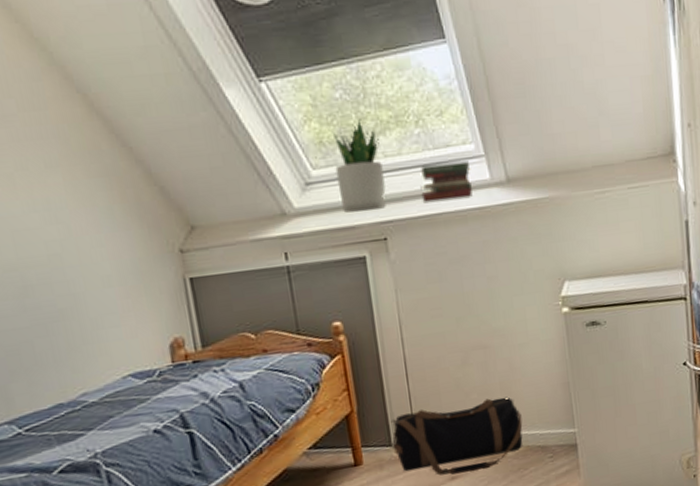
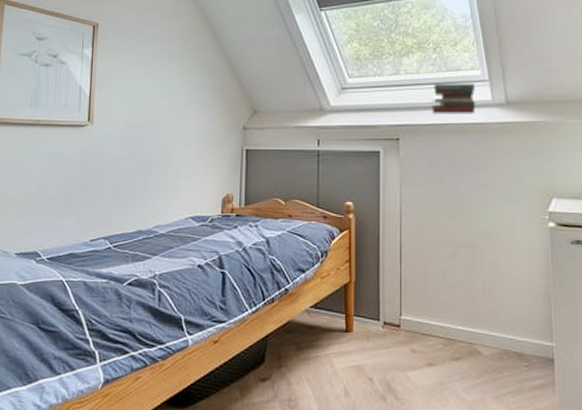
planter: present [332,119,386,213] -> none [366,43,403,115]
duffel bag: present [391,398,523,475] -> none [380,293,501,362]

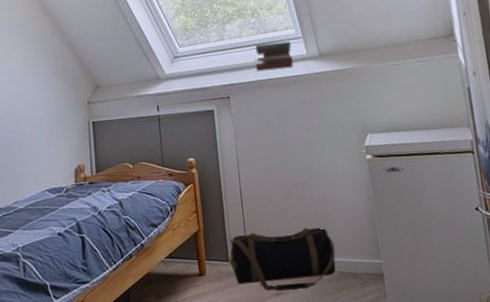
duffel bag: none [380,293,501,362] -> present [228,227,336,291]

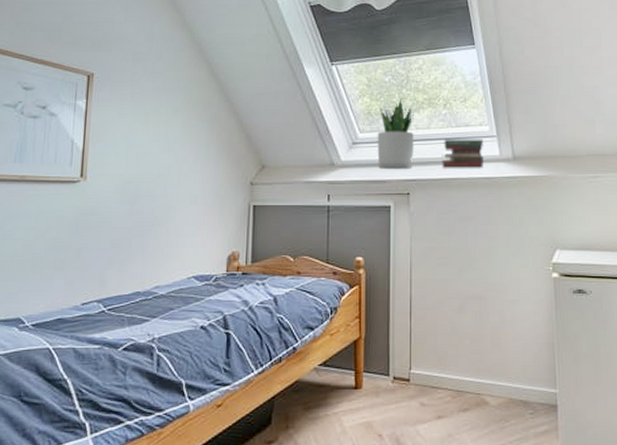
planter: none [193,13,230,78] -> present [377,99,414,170]
duffel bag: present [228,227,336,291] -> none [390,346,508,413]

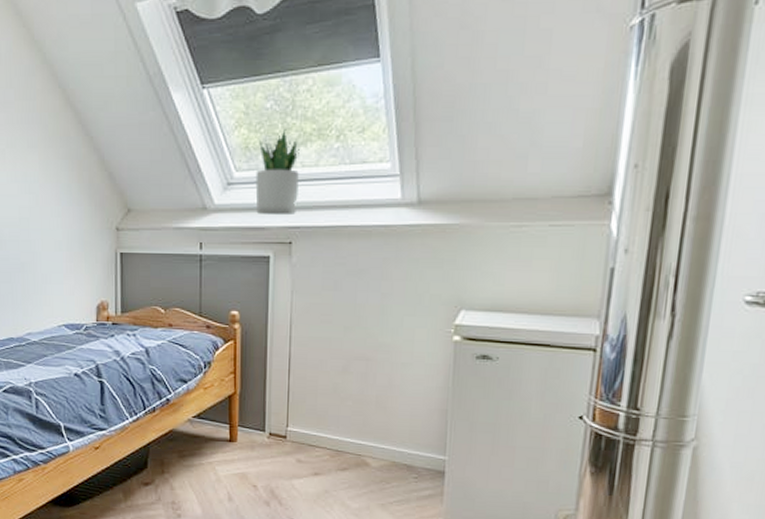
books: present [442,139,483,169] -> none [330,178,382,215]

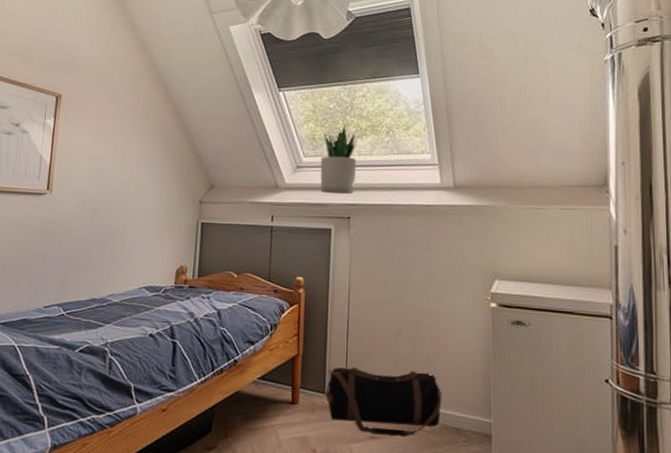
duffel bag: none [265,405,393,473] -> present [325,367,442,436]

